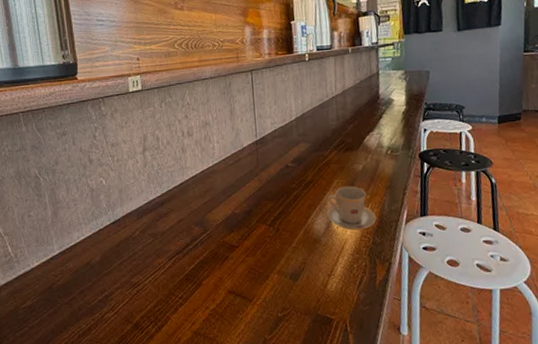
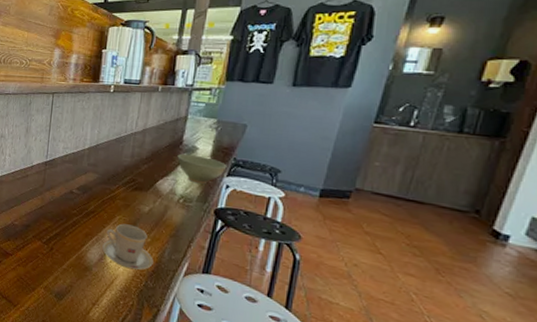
bowl: none [377,106,421,133] -> present [177,153,227,185]

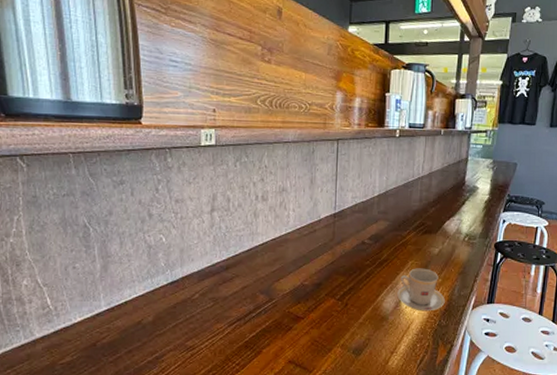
bowl: present [177,153,227,185] -> none [461,194,503,221]

